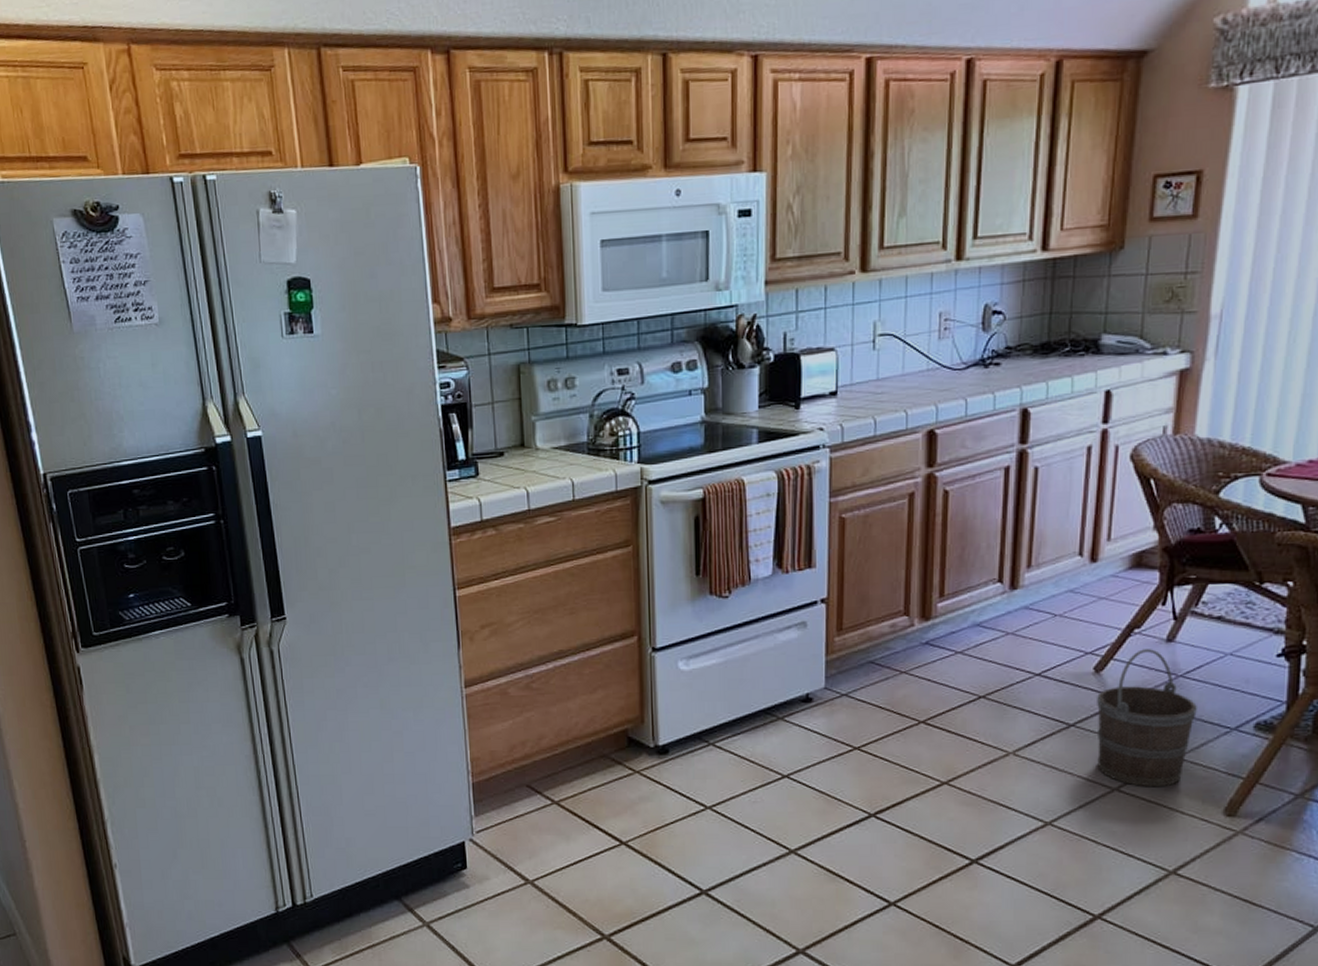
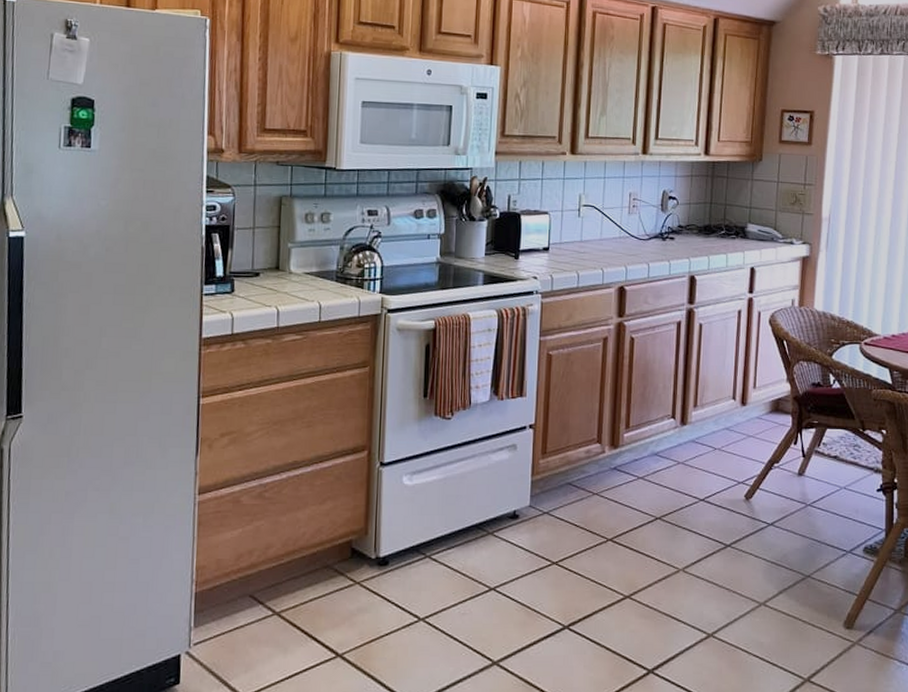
bucket: present [1097,649,1197,787] -> none [747,481,821,602]

